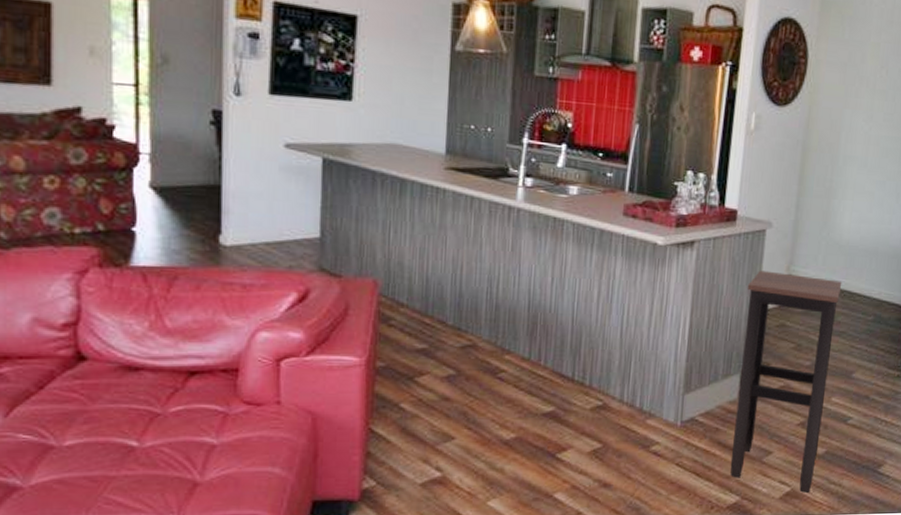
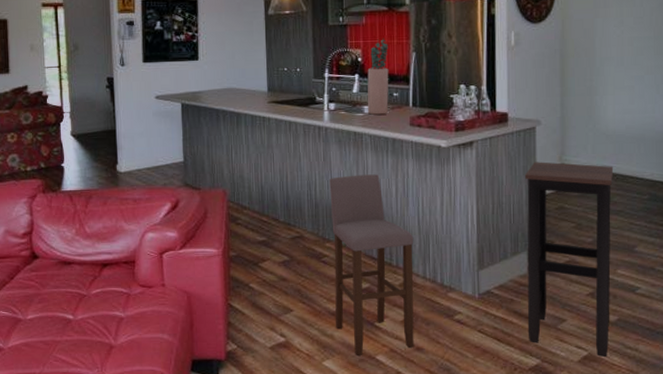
bar stool: none [507,271,614,493] -> present [329,174,414,355]
vase: none [572,101,607,199] -> present [367,38,389,115]

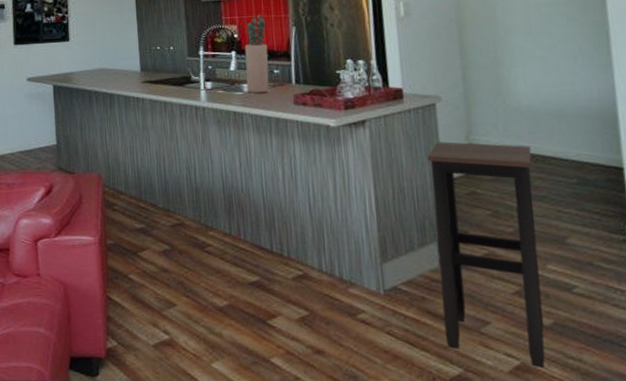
bar stool: present [329,174,414,355] -> none [210,157,314,357]

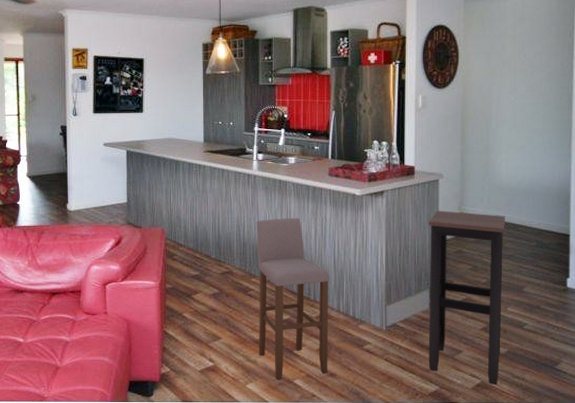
bar stool: none [210,157,314,357] -> present [256,218,330,380]
vase: present [244,13,270,93] -> none [291,97,311,165]

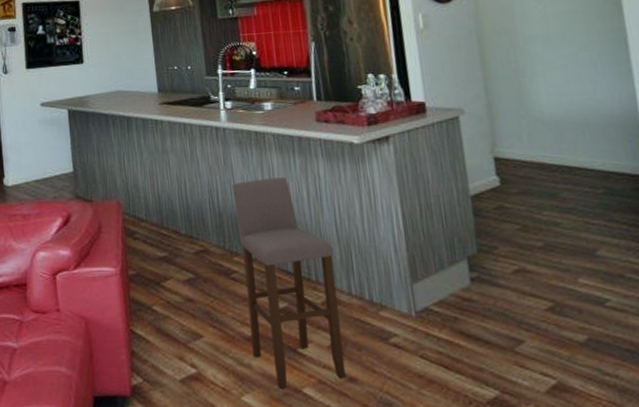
bar stool: present [428,210,506,384] -> none [453,155,582,386]

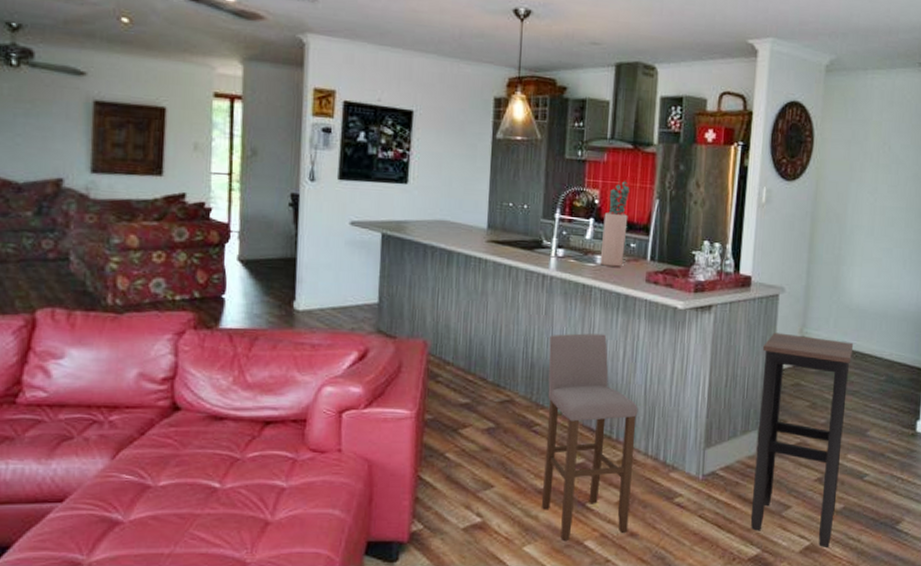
vase: none [263,28,291,112] -> present [600,179,630,267]
bar stool: none [453,155,582,386] -> present [750,332,854,547]

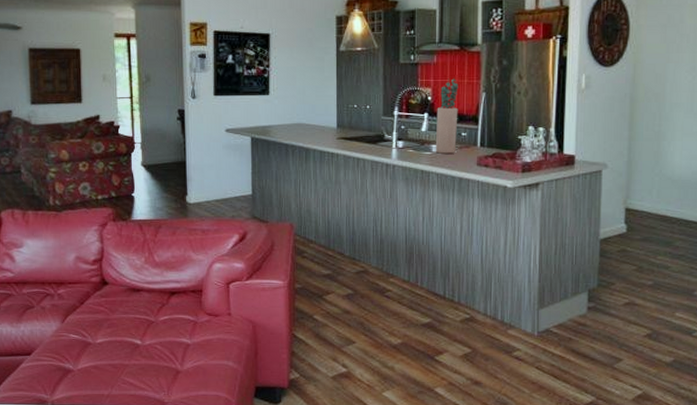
bar stool: present [541,333,639,540] -> none [395,212,476,387]
bar stool: present [750,332,854,547] -> none [584,205,678,396]

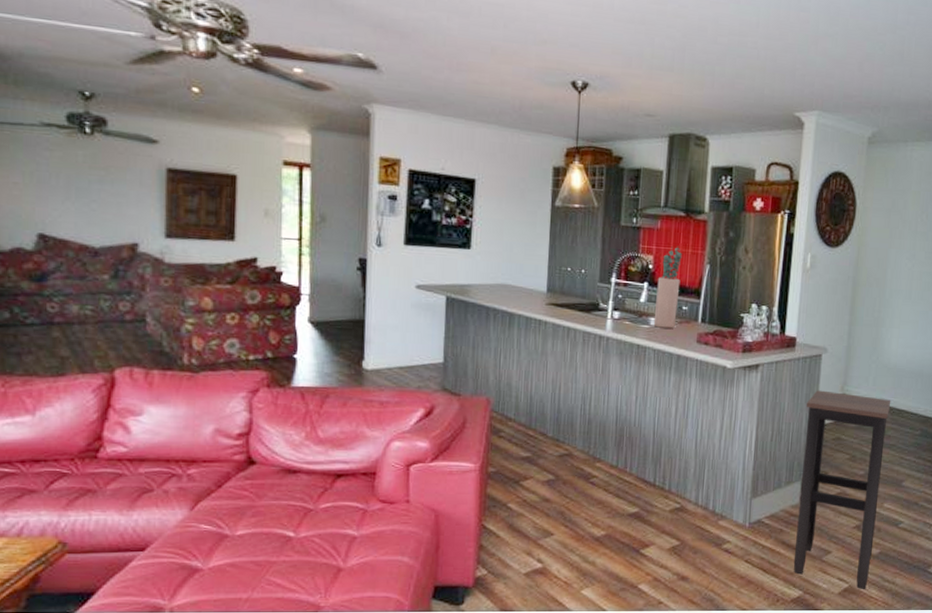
bar stool: none [584,205,678,396] -> present [793,390,891,589]

